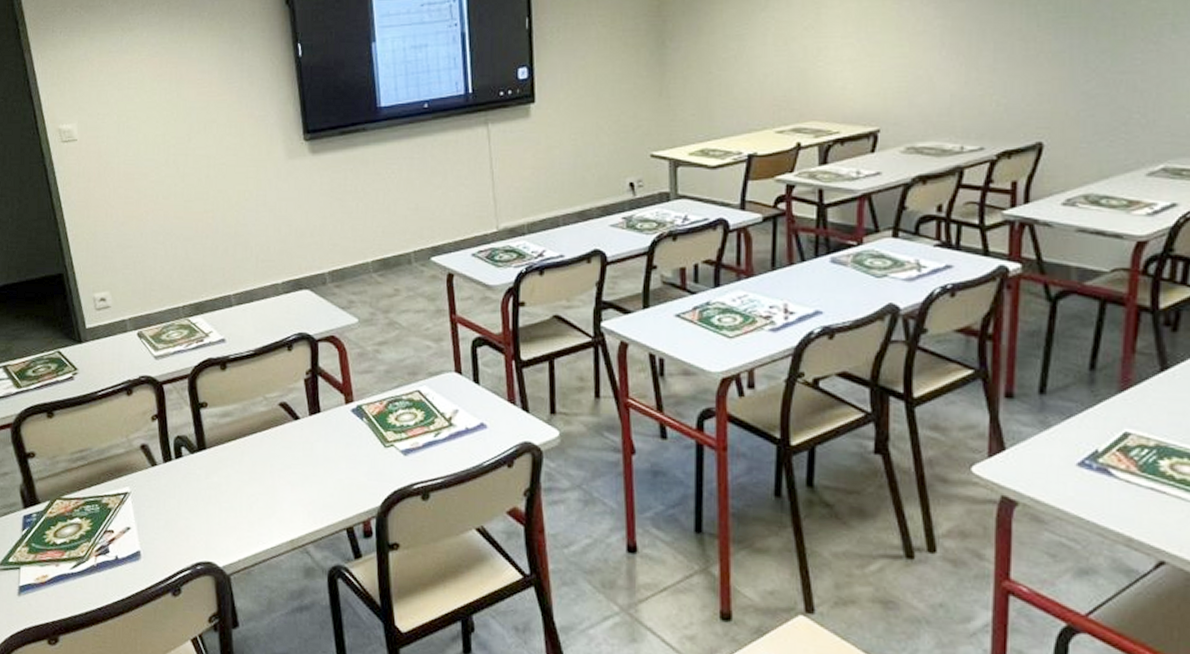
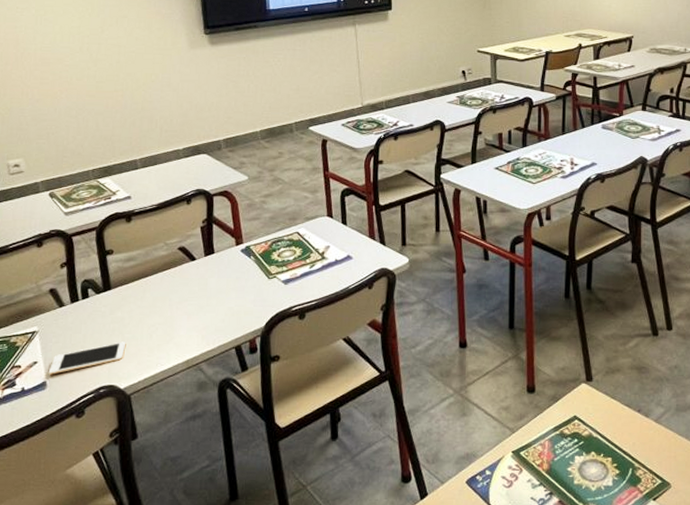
cell phone: none [142,511,224,544] -> present [48,341,126,375]

